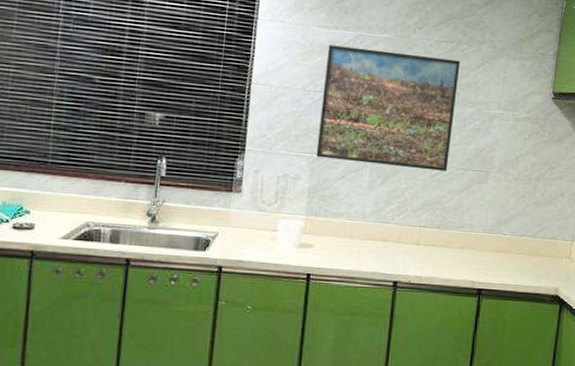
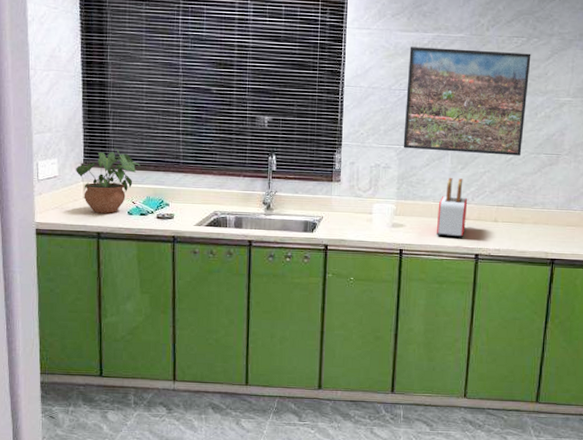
toaster: none [349,192,387,262] -> present [436,177,468,238]

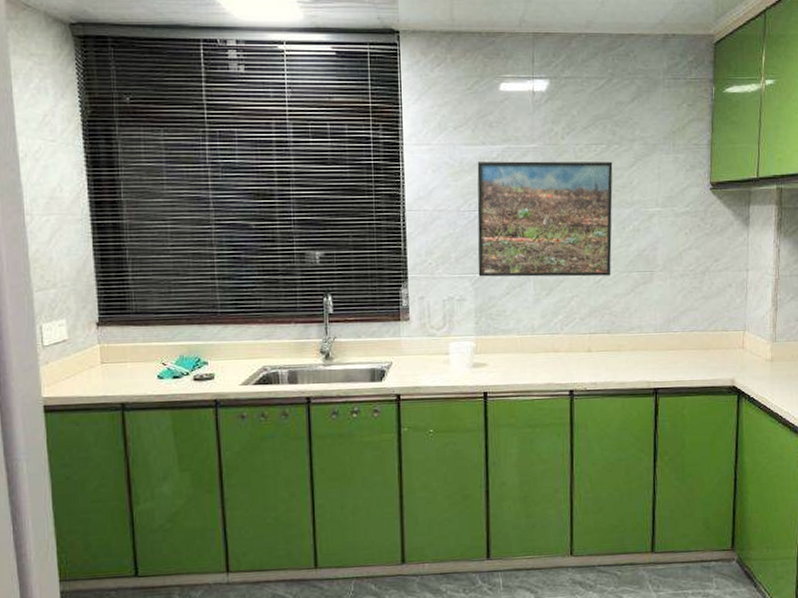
potted plant: present [76,147,140,213] -> none [90,300,170,380]
toaster: present [436,177,468,238] -> none [523,305,557,374]

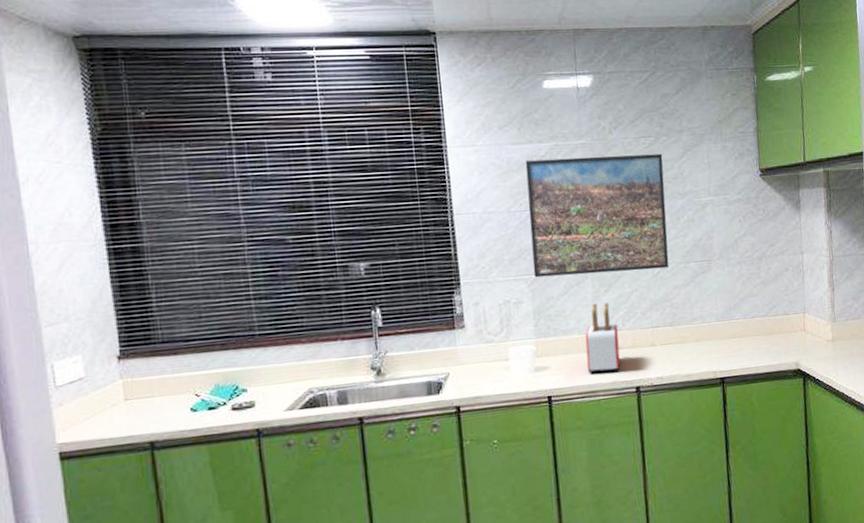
toaster: none [523,305,557,374] -> present [585,303,620,373]

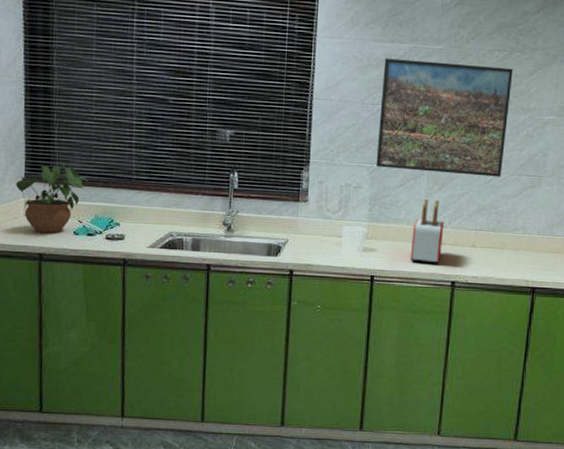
potted plant: none [110,328,201,417] -> present [16,161,88,233]

